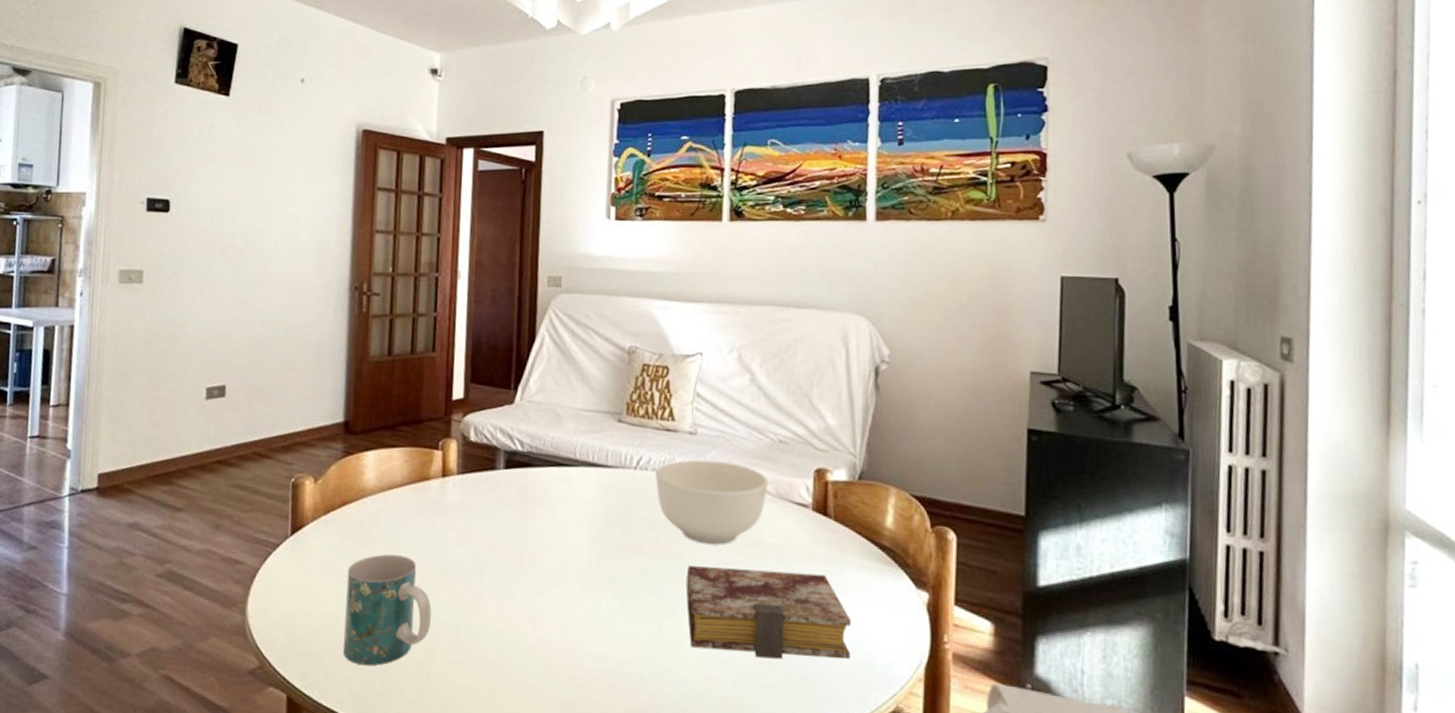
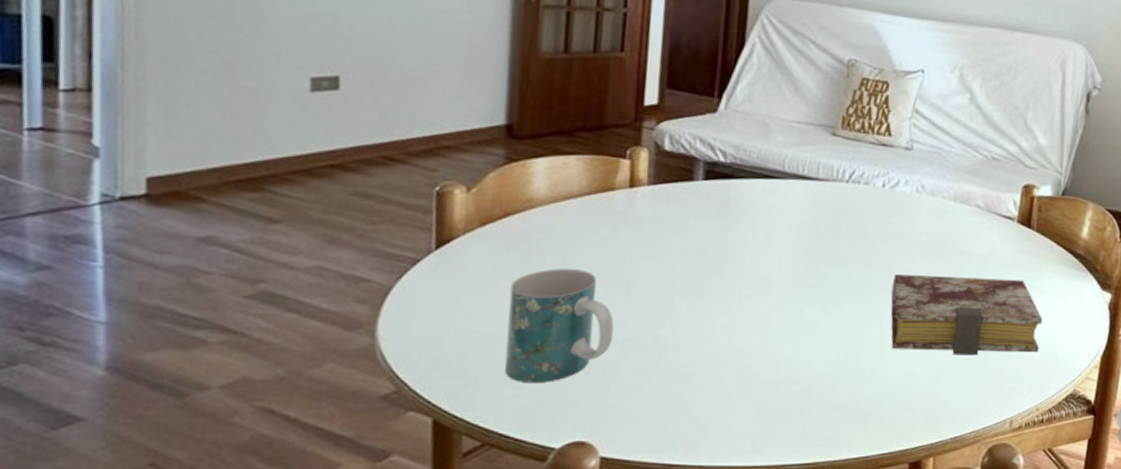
bowl: present [656,459,768,544] -> none [868,174,979,254]

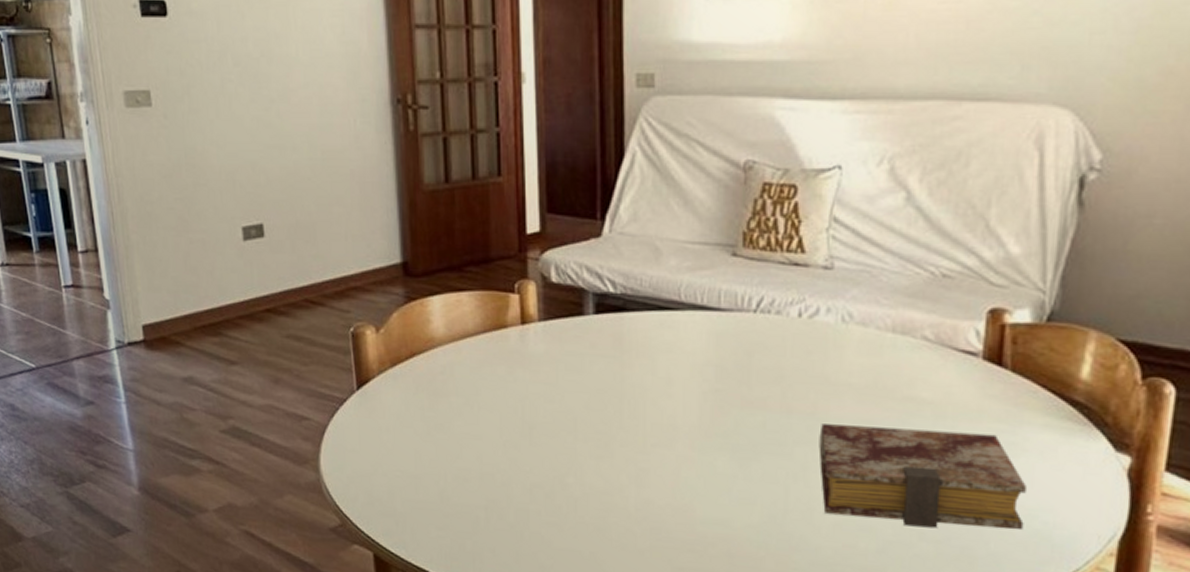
mug: present [504,268,614,384] -> none [423,410,521,526]

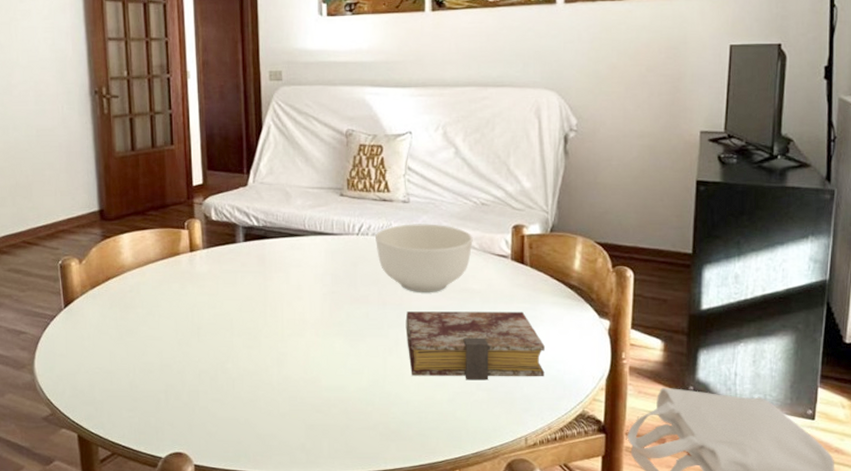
bowl: none [781,299,926,399] -> present [376,224,473,292]

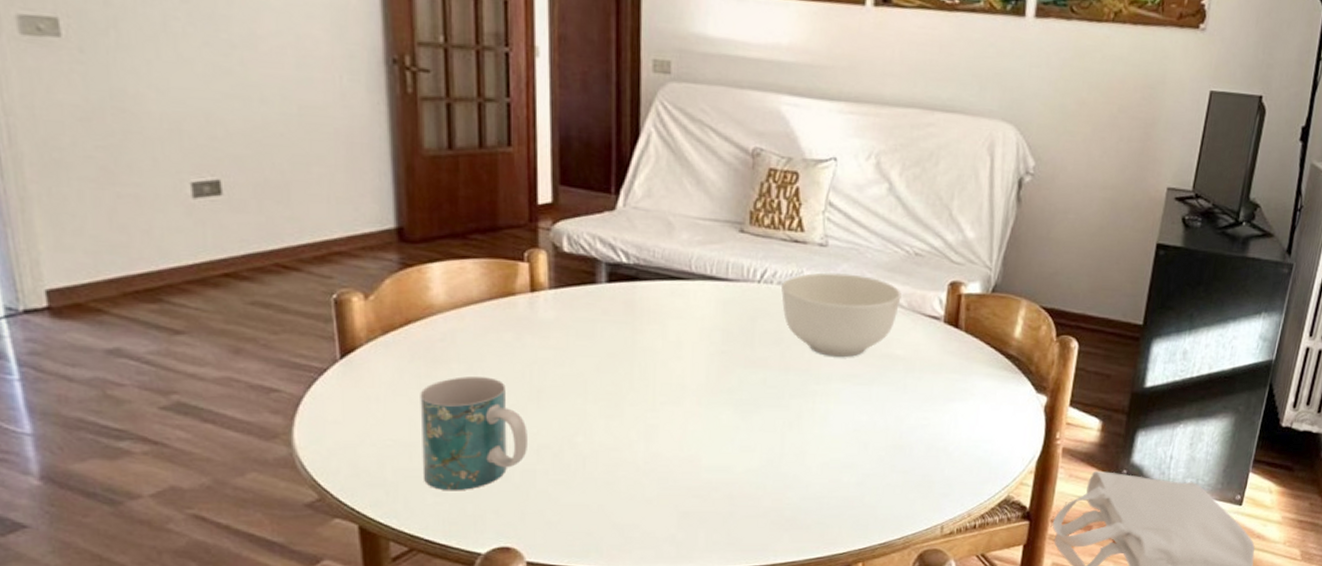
mug: none [117,318,192,408] -> present [420,376,527,491]
book: present [405,311,545,380] -> none [811,379,973,461]

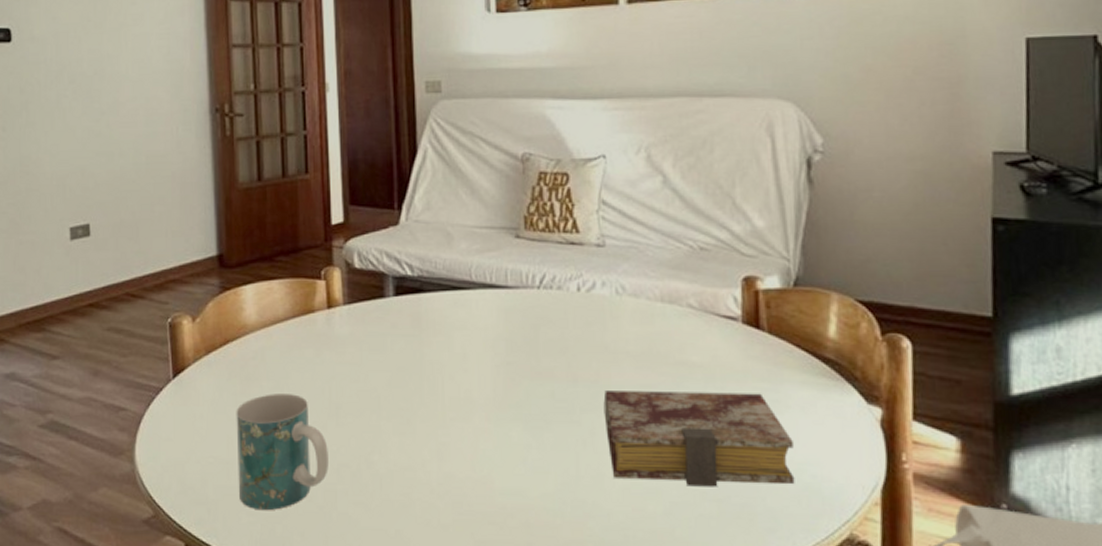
bowl: present [781,272,901,357] -> none [562,274,690,365]
book: none [811,379,973,461] -> present [603,391,795,487]

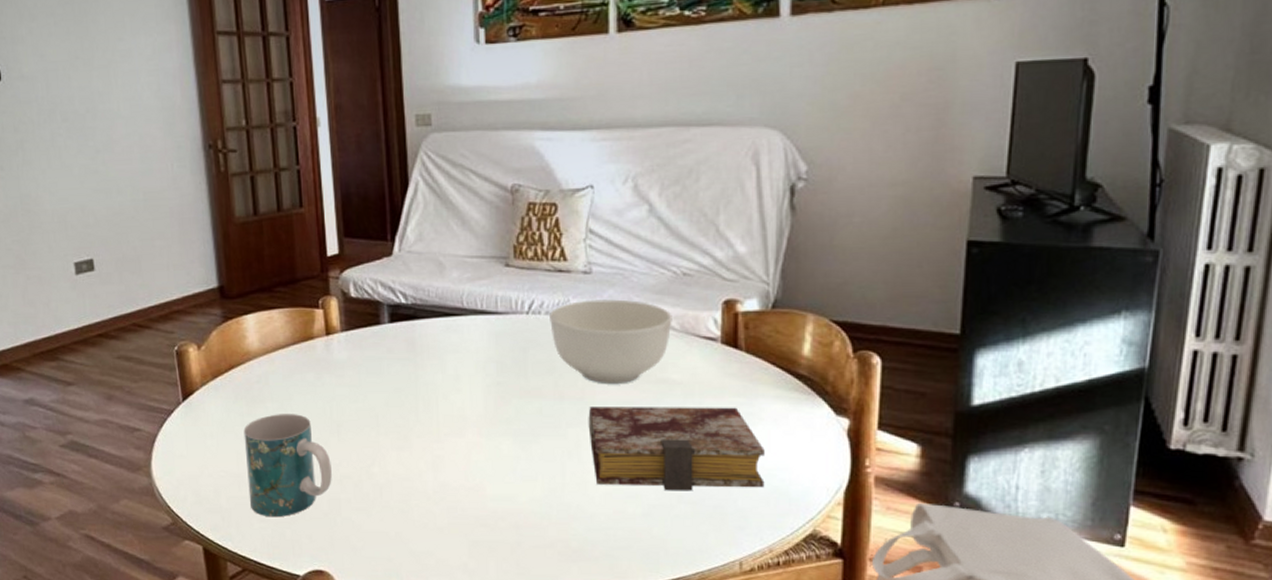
bowl: none [562,274,690,365] -> present [550,299,672,383]

